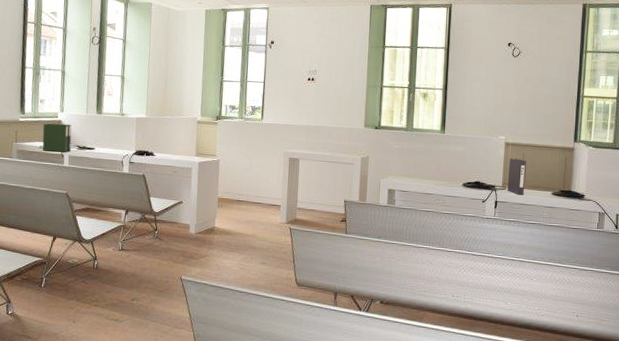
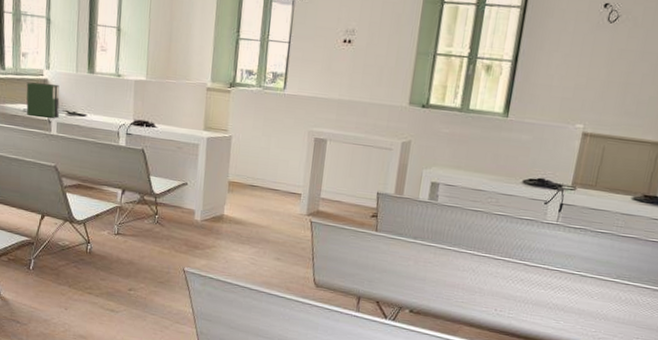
binder: present [507,158,526,195] -> none [577,152,606,198]

